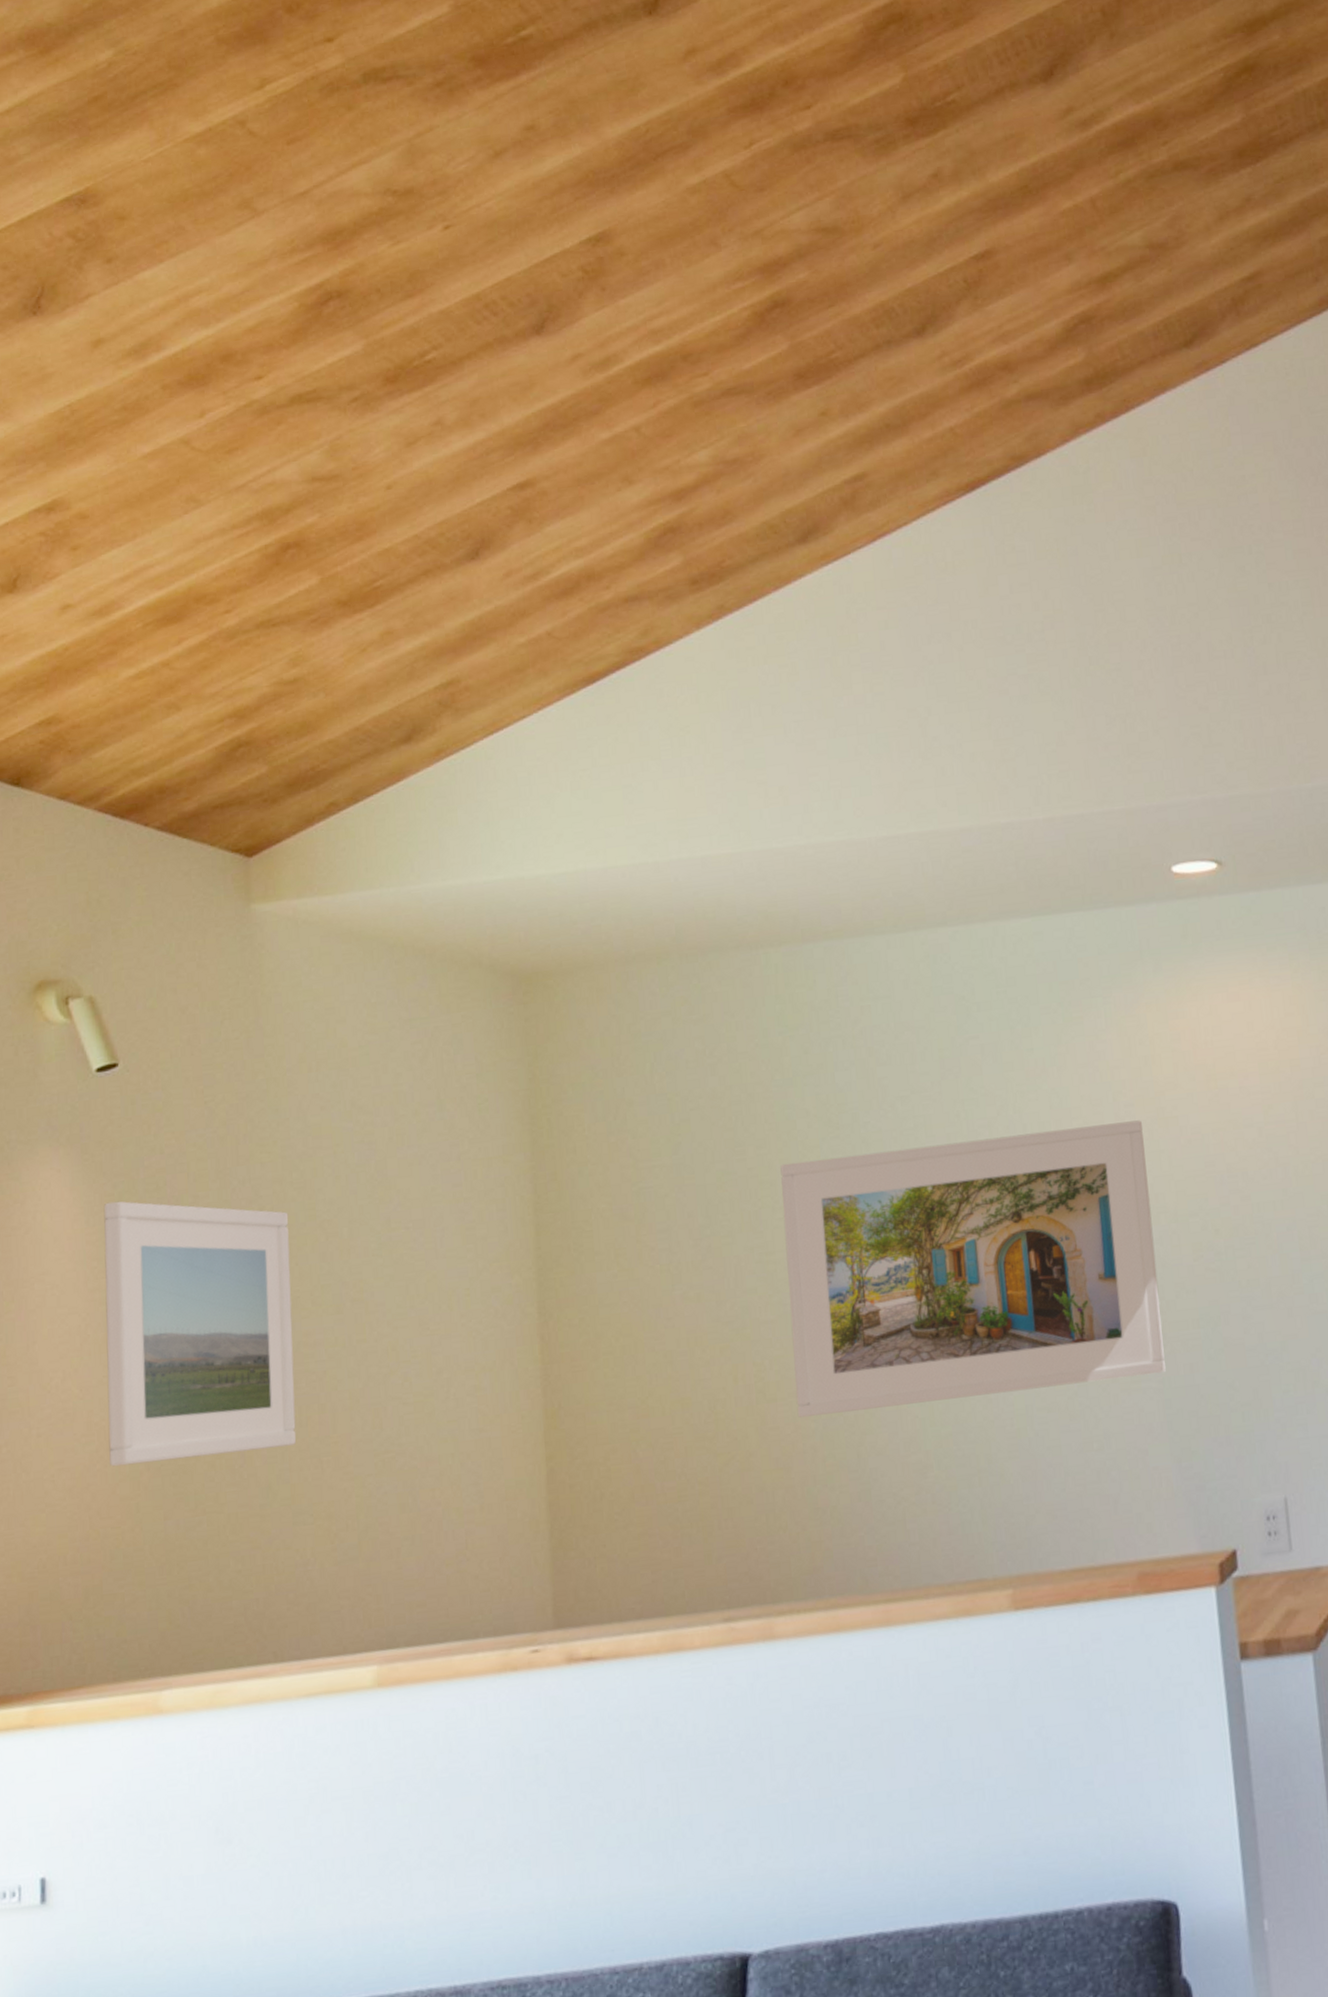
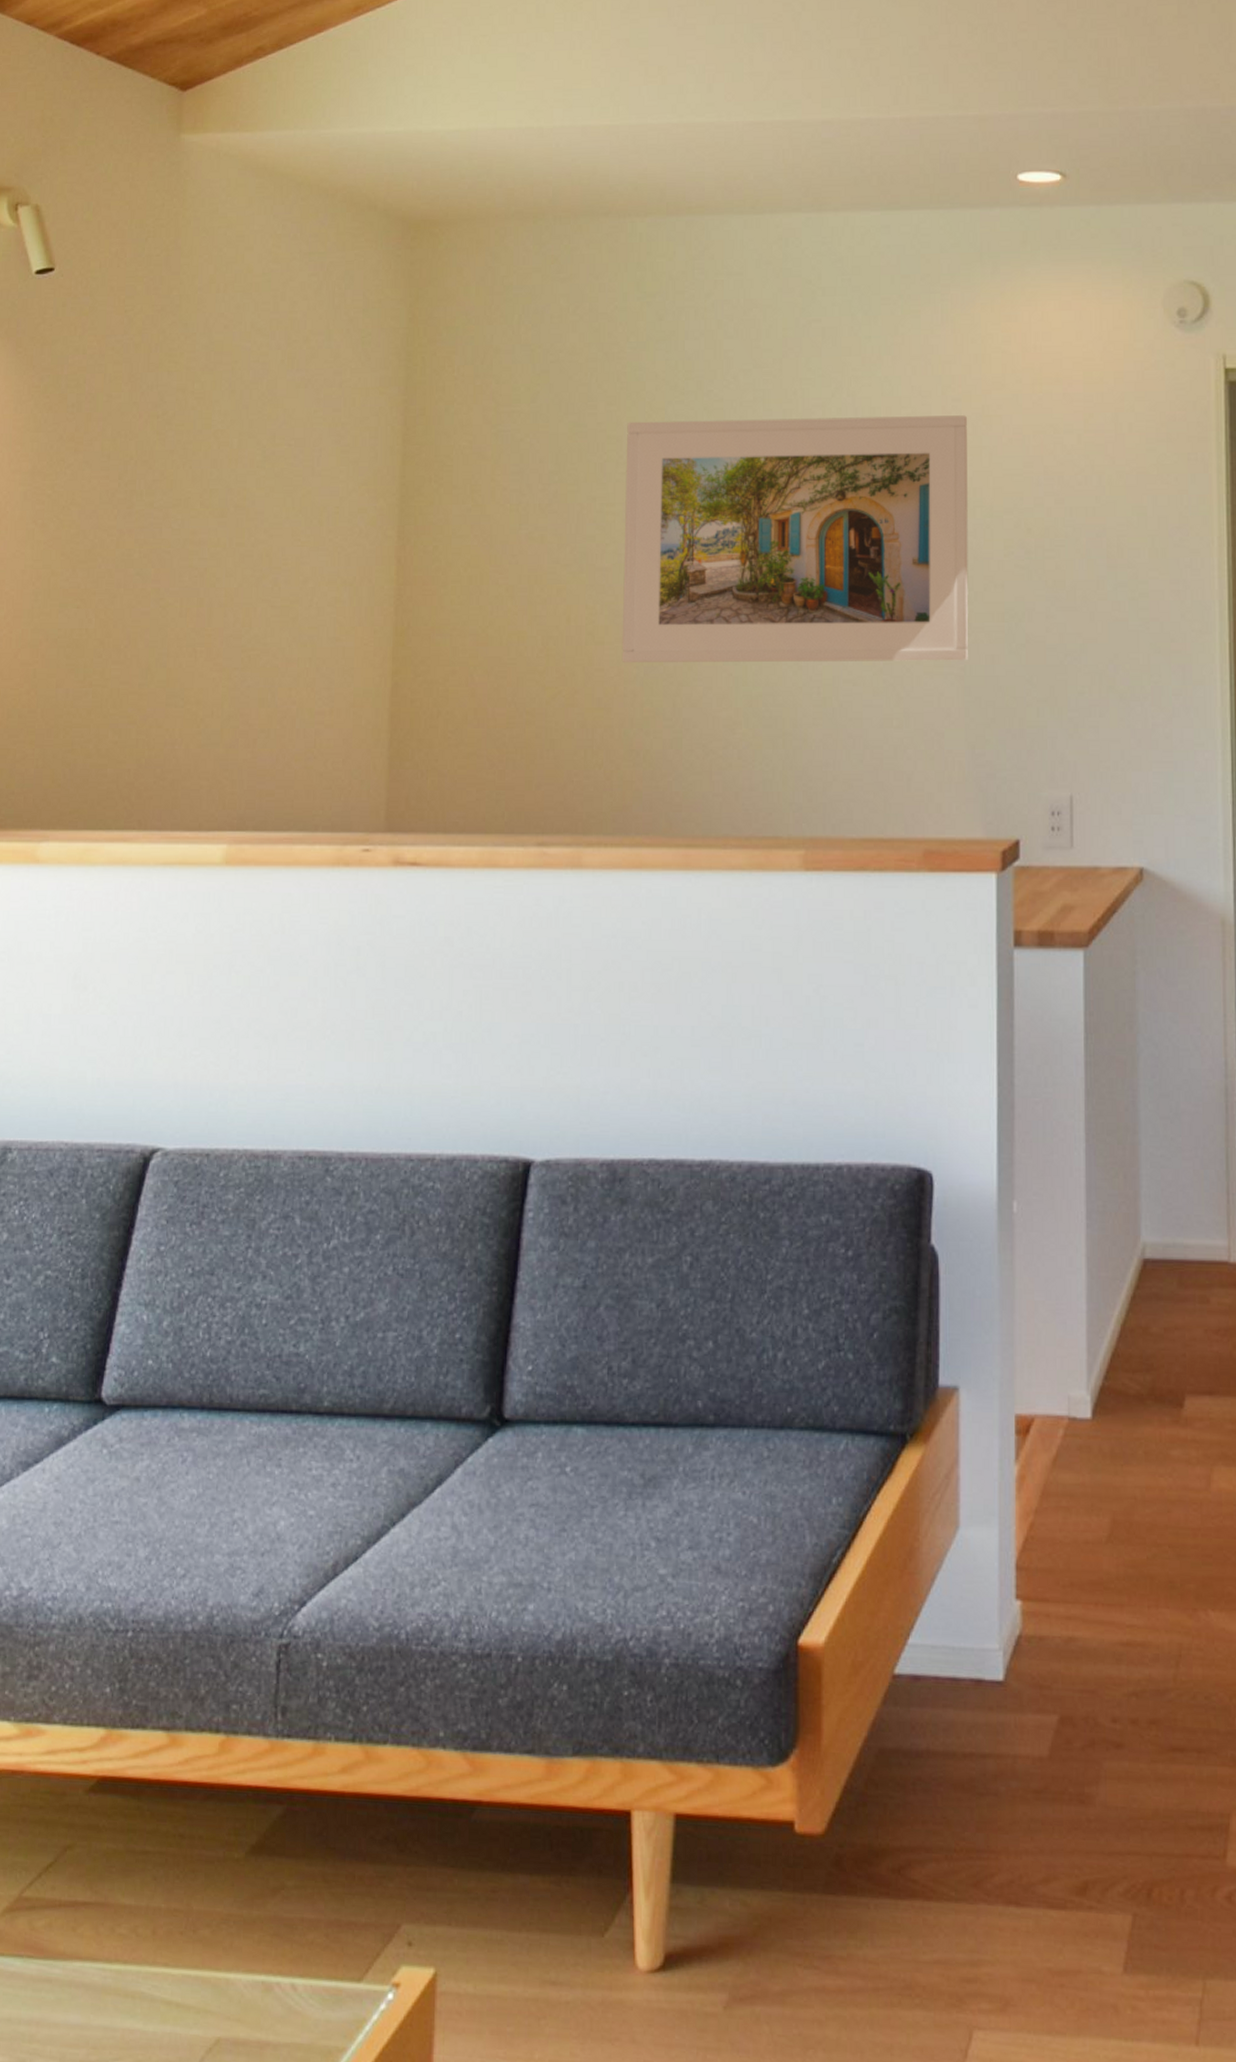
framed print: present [103,1201,297,1467] -> none [15,393,188,634]

